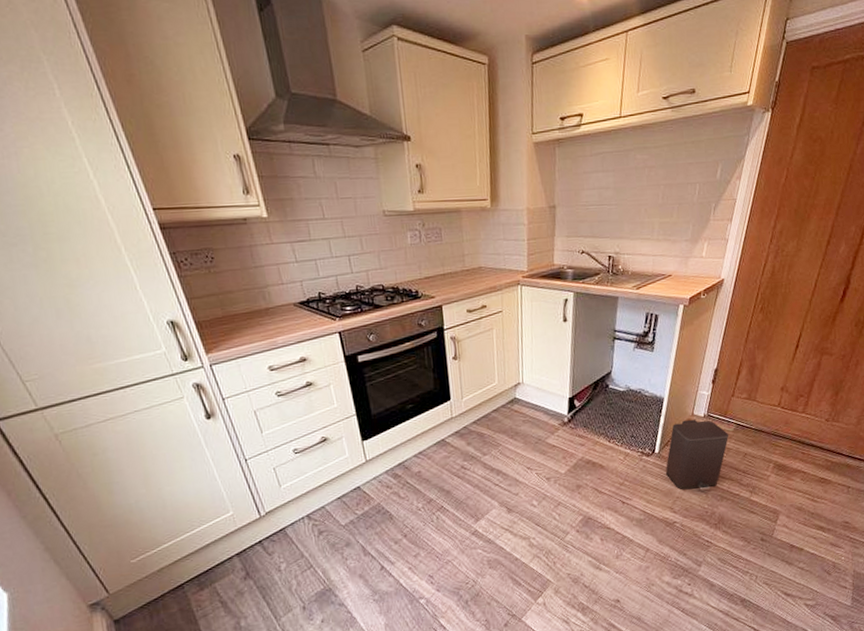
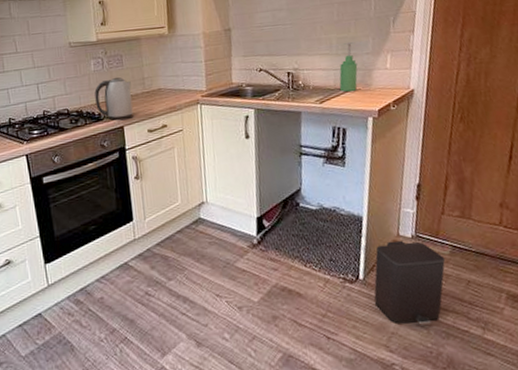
kettle: none [411,252,453,300] -> present [94,77,134,121]
soap dispenser: none [656,227,677,279] -> present [339,42,358,92]

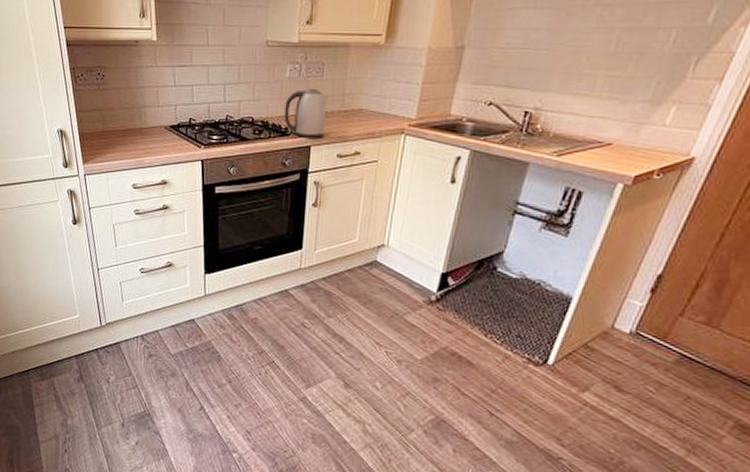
soap dispenser: present [339,42,358,92] -> none [589,82,631,148]
pedal bin: present [374,240,446,325] -> none [559,331,666,430]

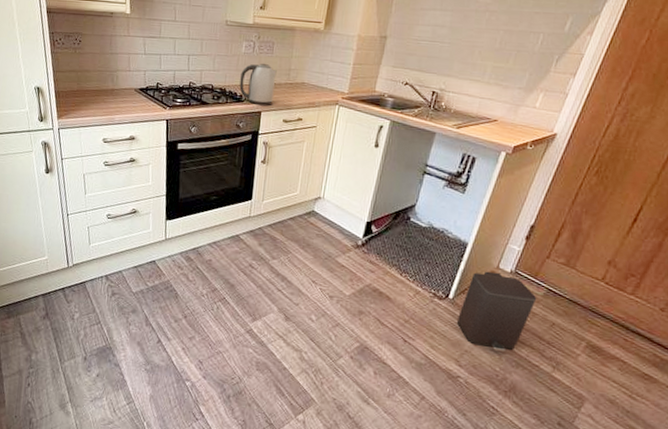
pedal bin: none [559,331,666,430] -> present [457,271,537,352]

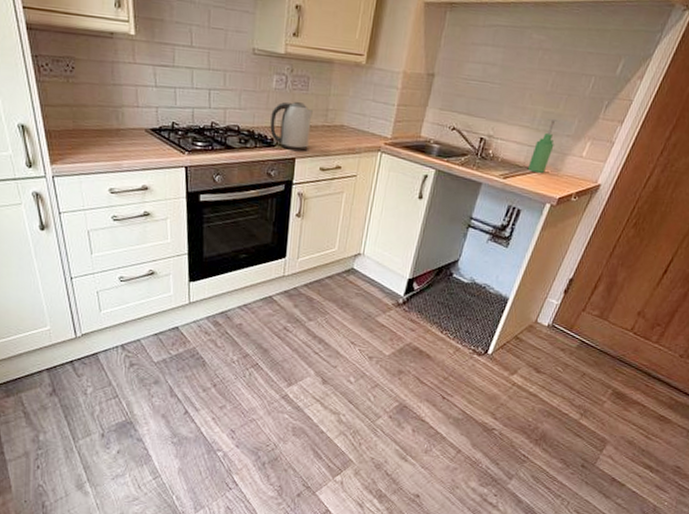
pedal bin: present [457,271,537,352] -> none [495,325,571,403]
soap dispenser: none [480,72,511,124] -> present [527,118,560,174]

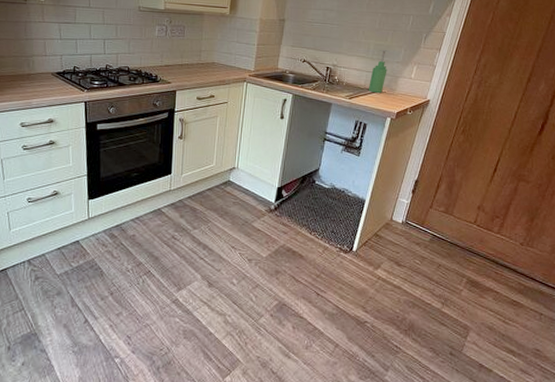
kettle: present [270,101,313,152] -> none [154,45,189,85]

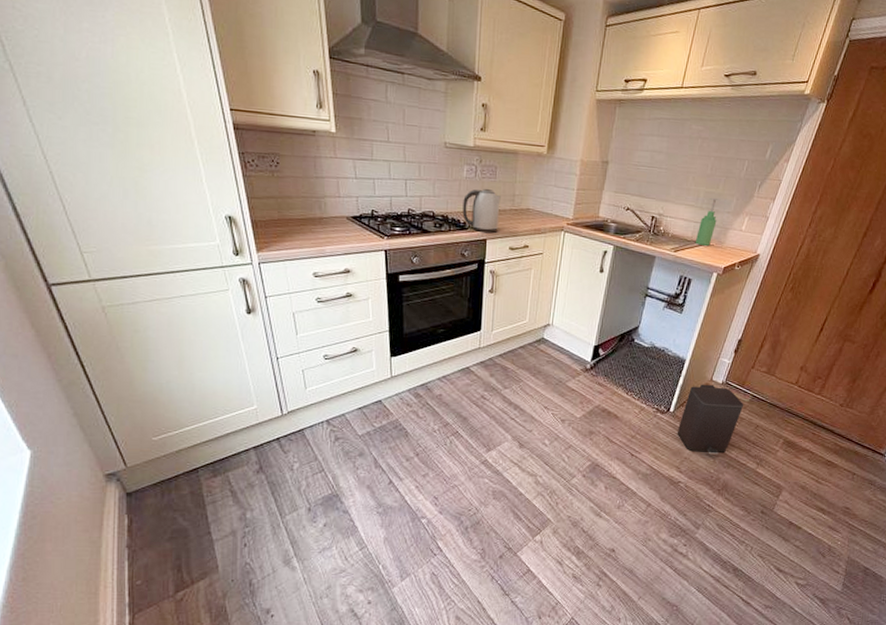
kettle: none [154,45,189,85] -> present [462,188,501,234]
pedal bin: none [362,223,425,294] -> present [678,384,744,455]

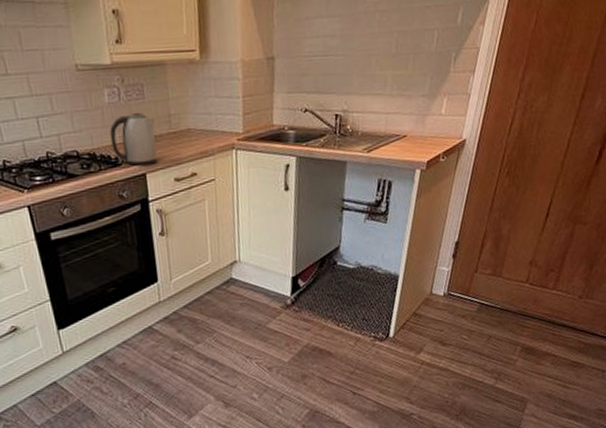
pedal bin: present [678,384,744,455] -> none [401,298,472,378]
soap dispenser: present [695,197,721,247] -> none [389,80,412,141]

